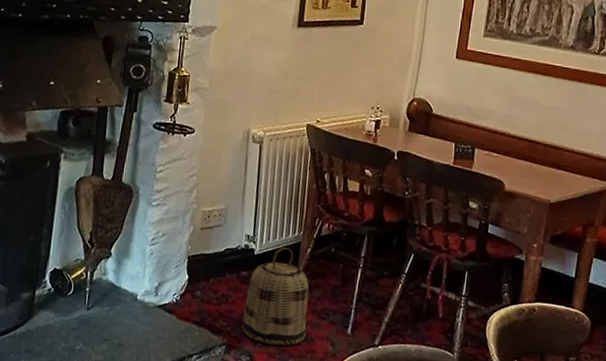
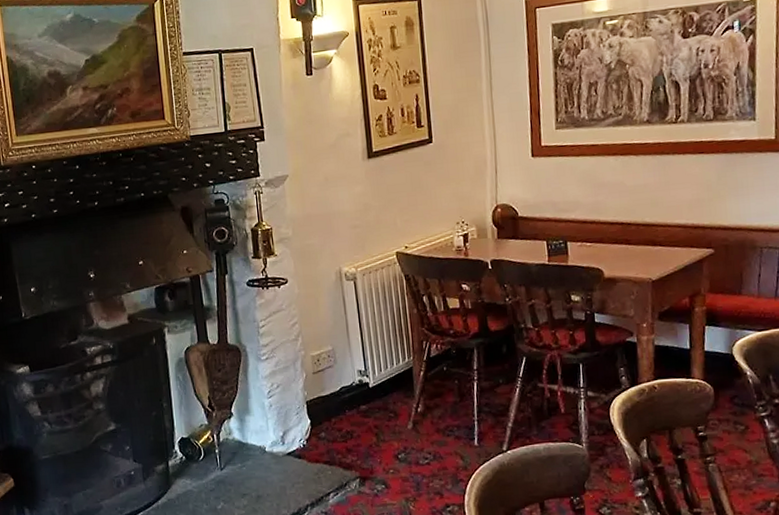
basket: present [241,247,310,346] -> none [370,375,435,470]

